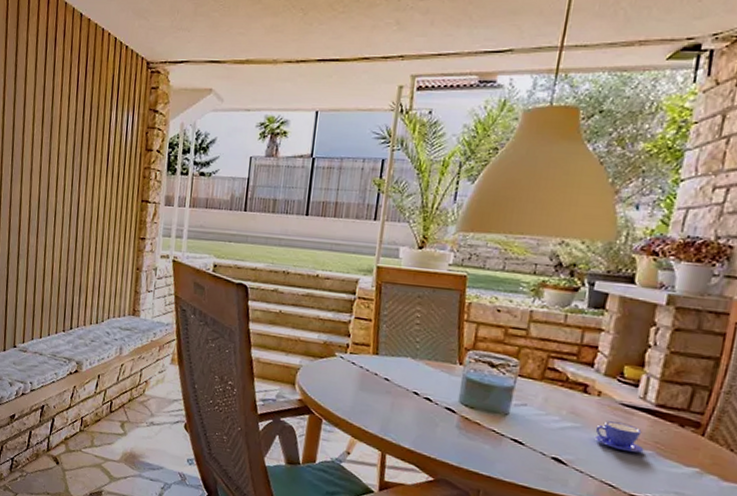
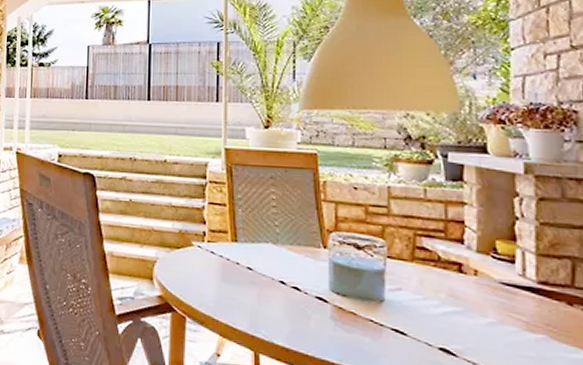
teacup: present [594,421,644,453] -> none [479,303,536,338]

